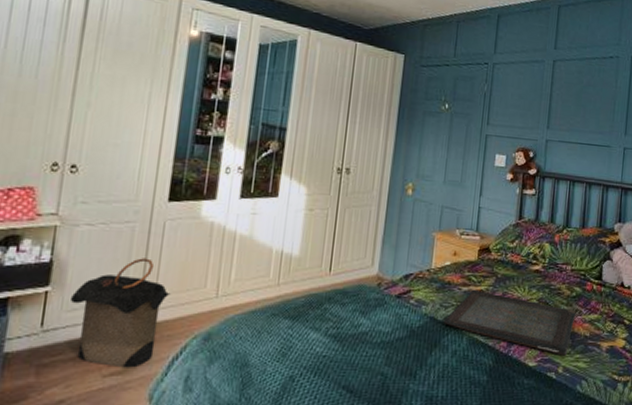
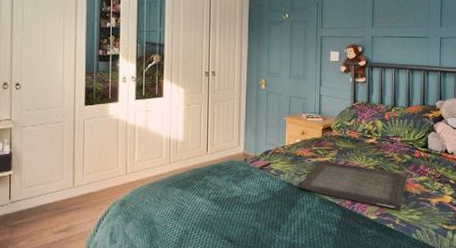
laundry hamper: present [69,258,170,368] -> none [26,148,93,227]

